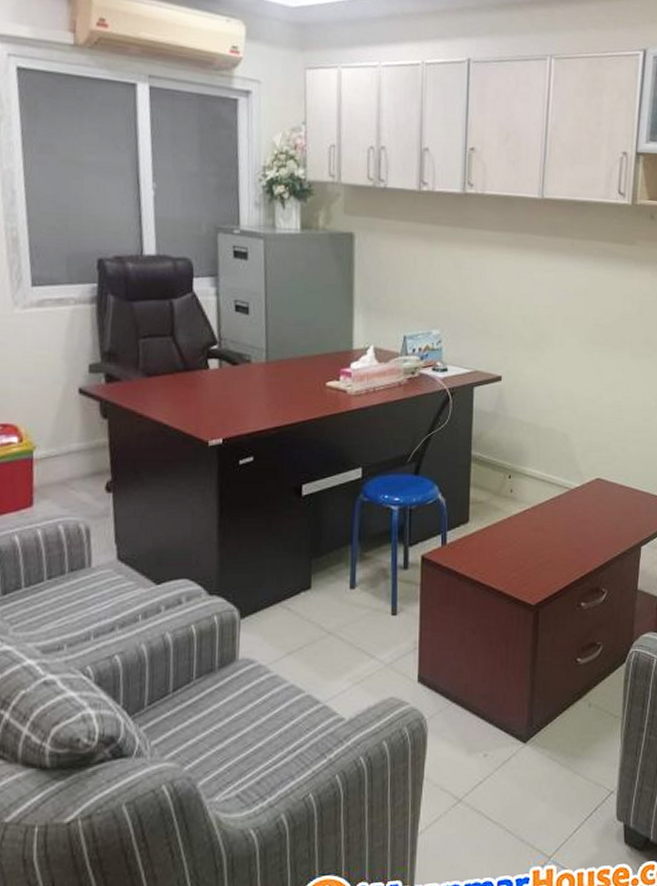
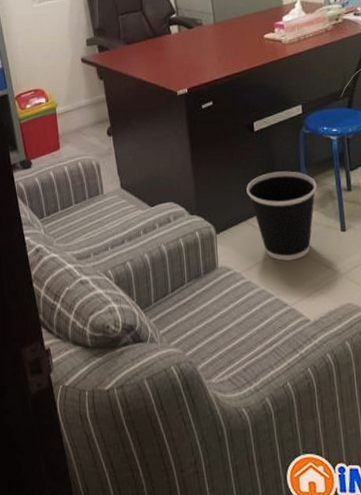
wastebasket: none [284,544,370,650] -> present [246,171,317,261]

